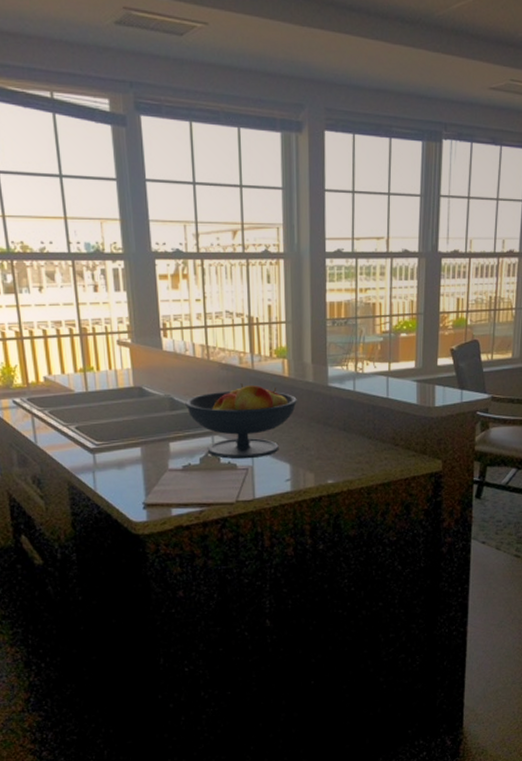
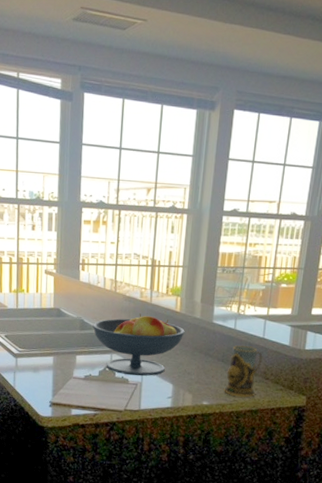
mug: none [350,408,389,470] -> present [224,345,263,398]

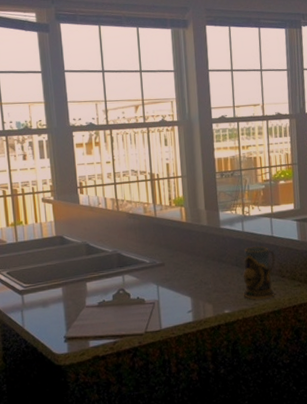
fruit bowl: present [92,313,185,376] -> none [99,229,194,295]

